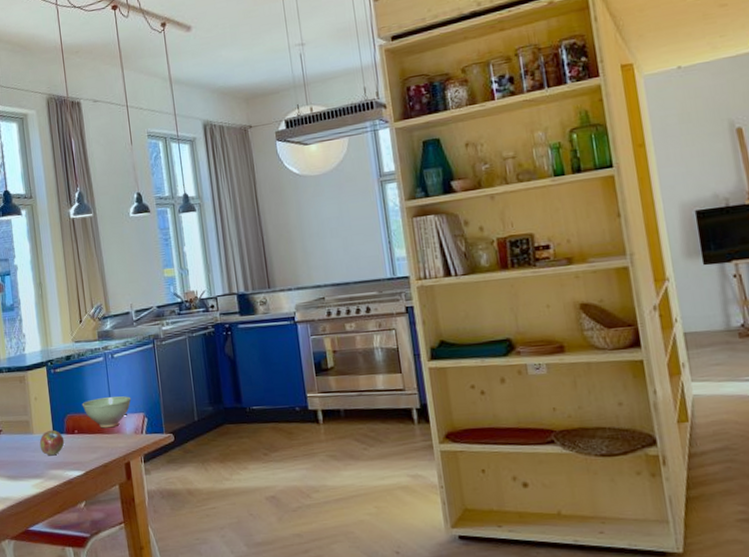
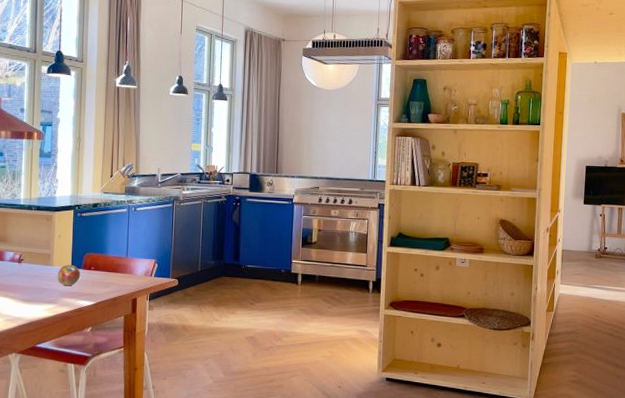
bowl: present [82,396,132,429] -> none [101,242,147,269]

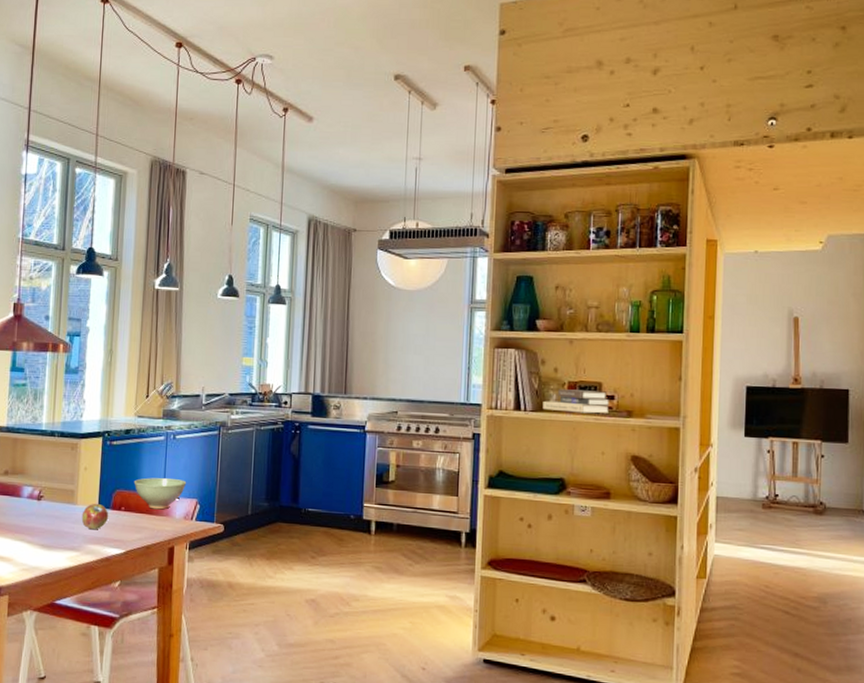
bowl: none [101,242,147,269] -> present [134,477,187,510]
books: none [433,168,484,188] -> present [542,389,610,414]

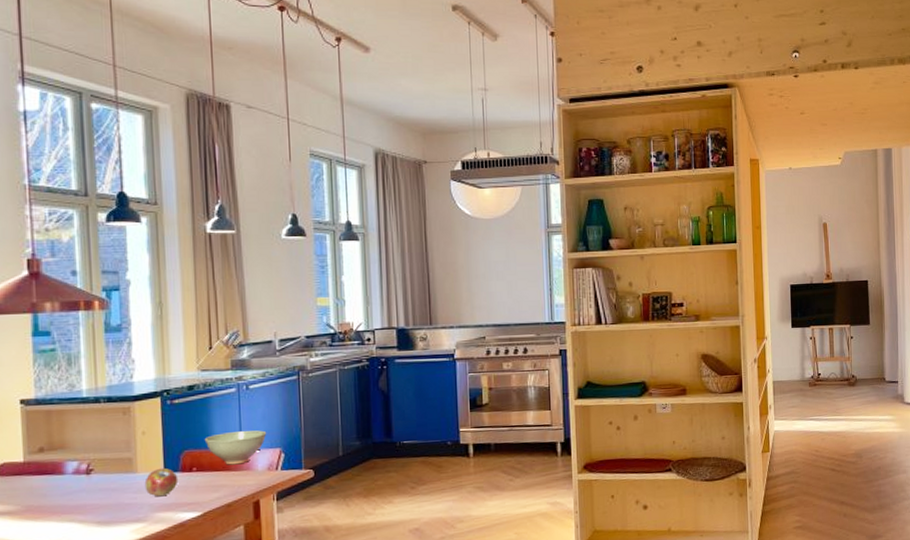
books: present [542,389,610,414] -> none [621,300,680,322]

